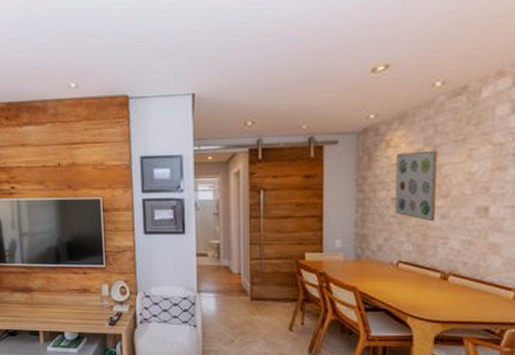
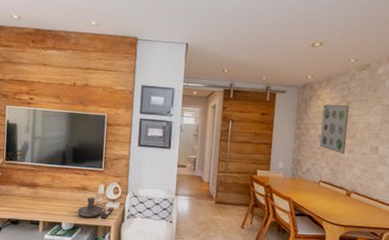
candle holder: none [80,300,113,325] -> present [77,197,105,218]

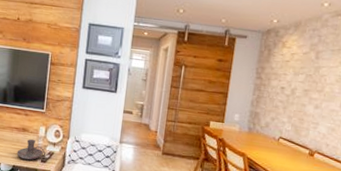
wall art: present [320,104,349,154] -> none [282,53,319,110]

